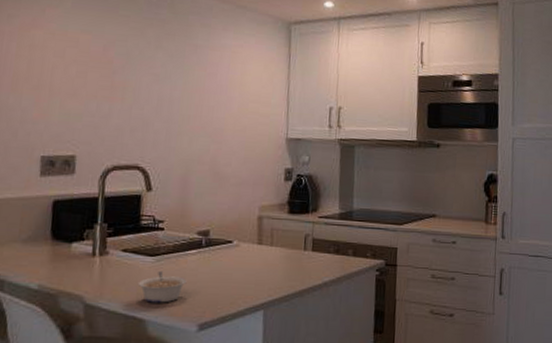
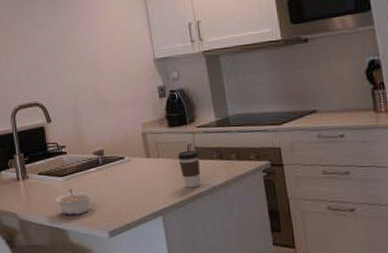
coffee cup: none [292,241,315,281] -> present [178,151,201,188]

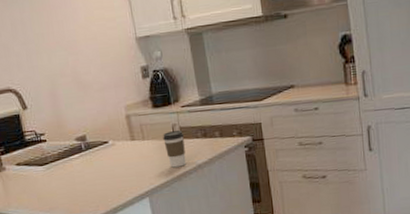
legume: present [55,189,93,215] -> none [36,177,77,205]

